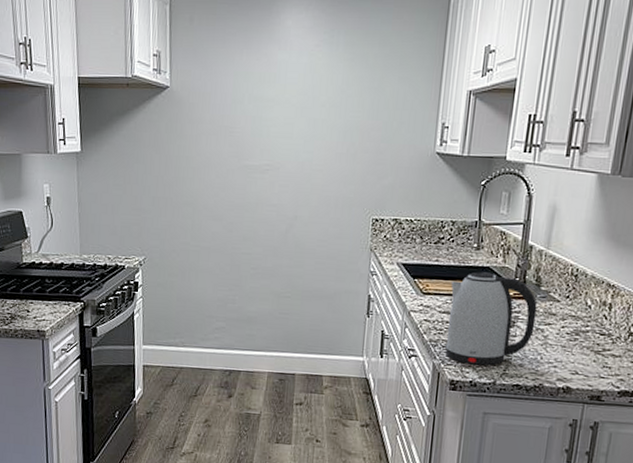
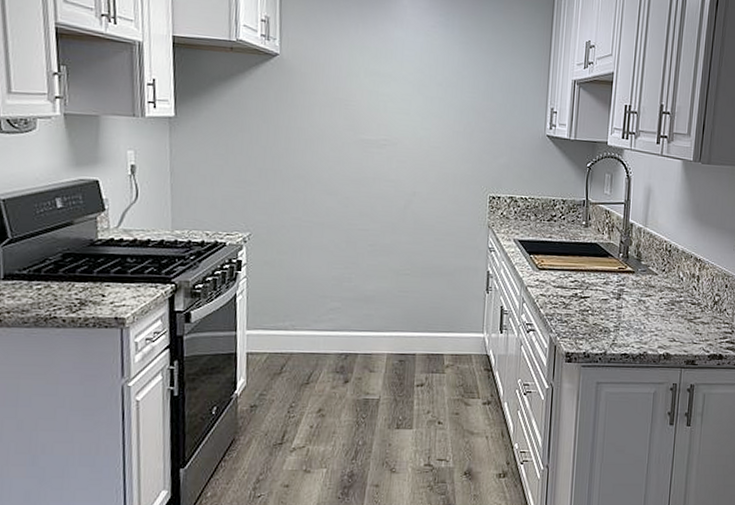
kettle: present [445,271,538,366] -> none [560,247,639,337]

